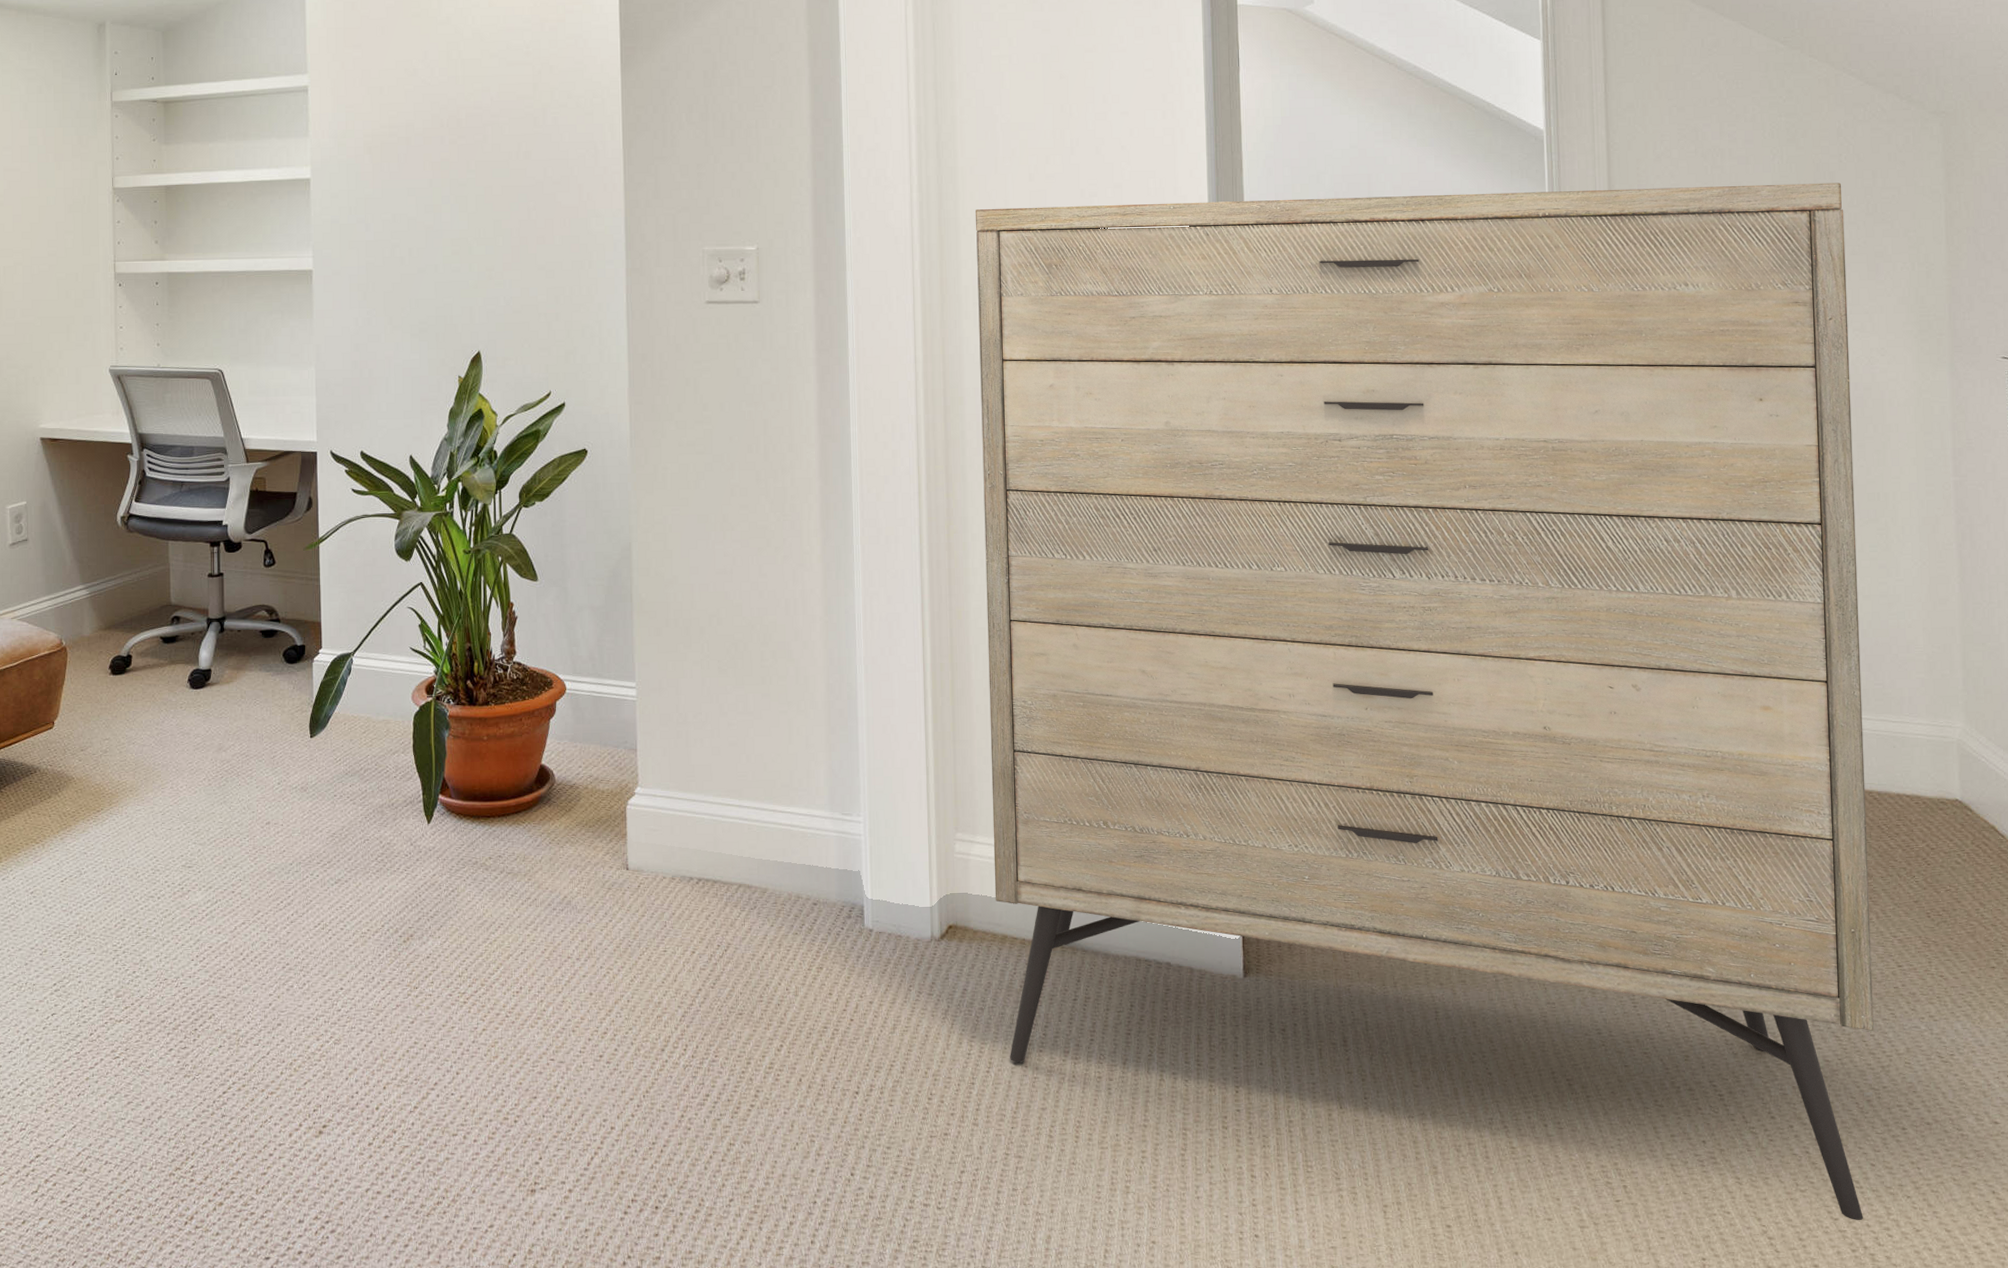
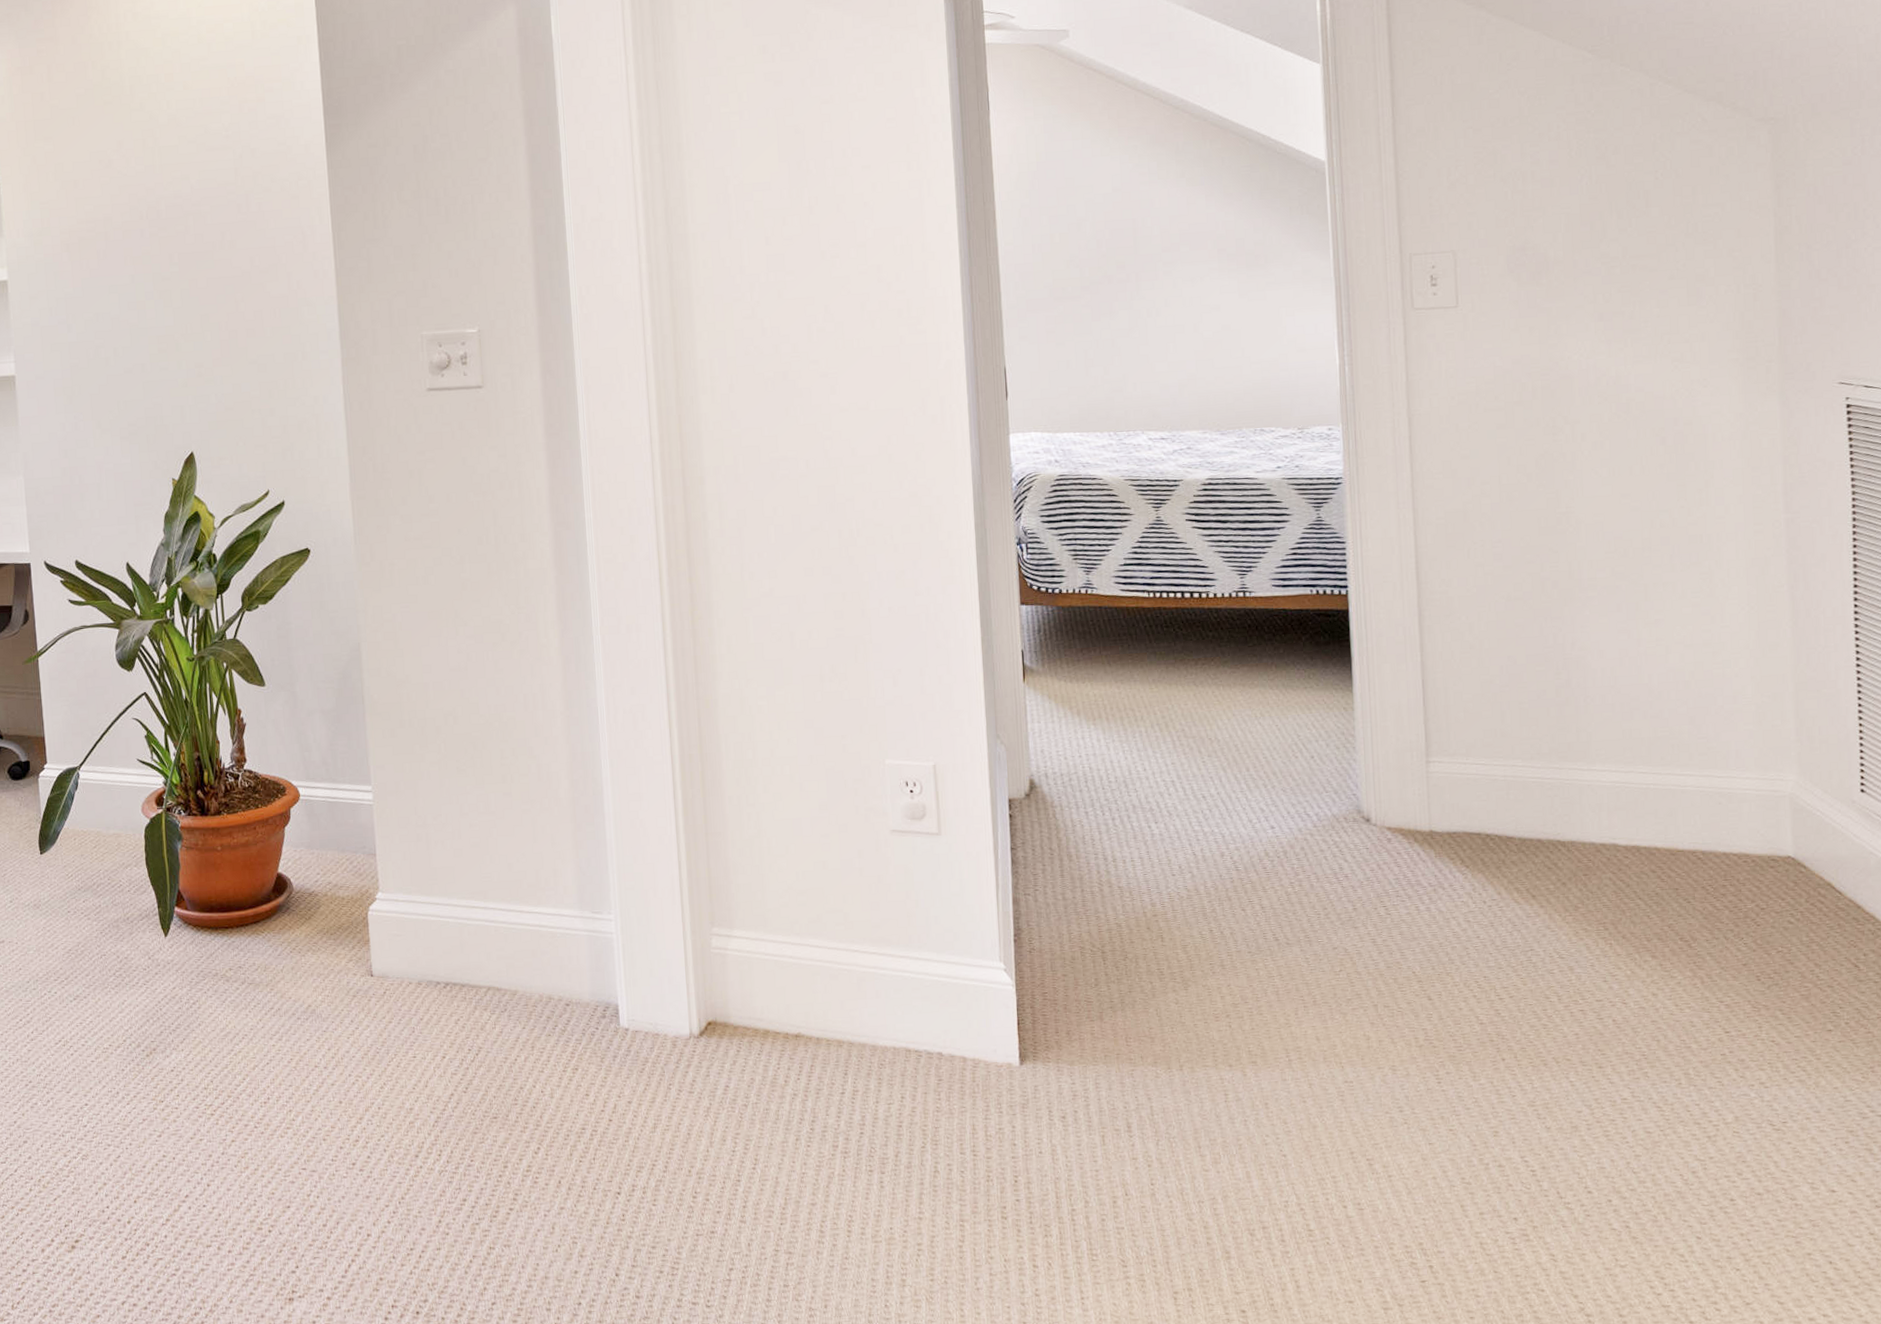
dresser: present [976,182,1874,1221] -> none [709,202,1699,1296]

